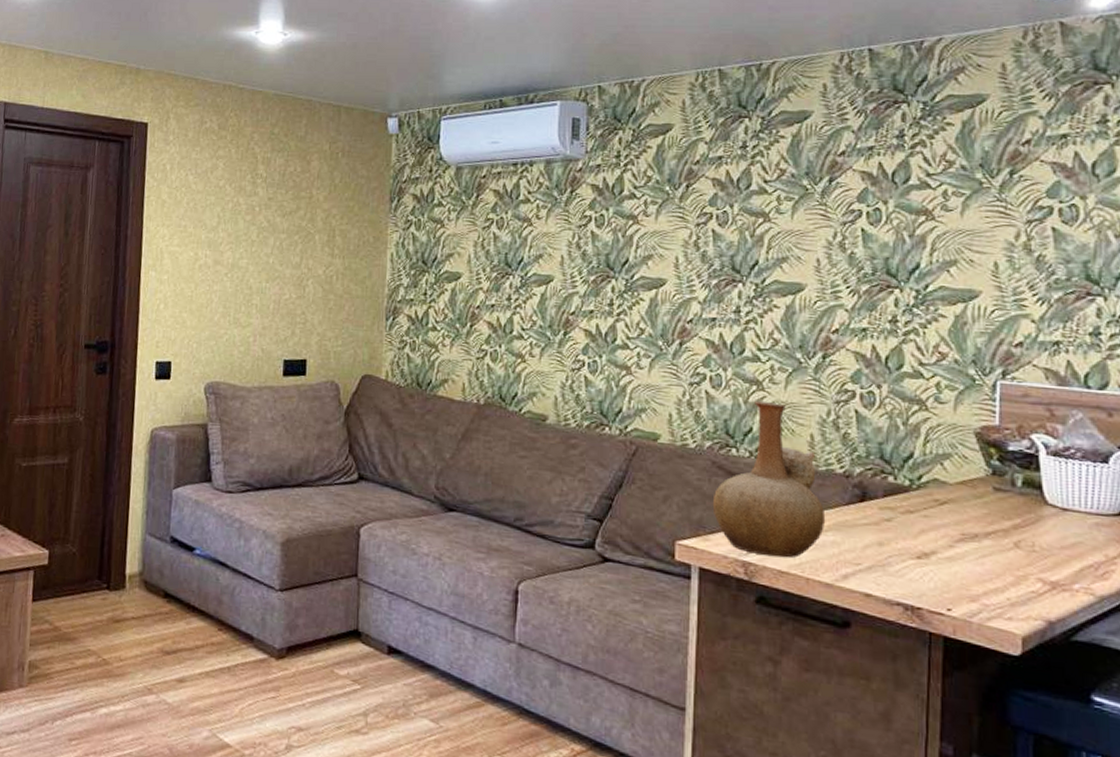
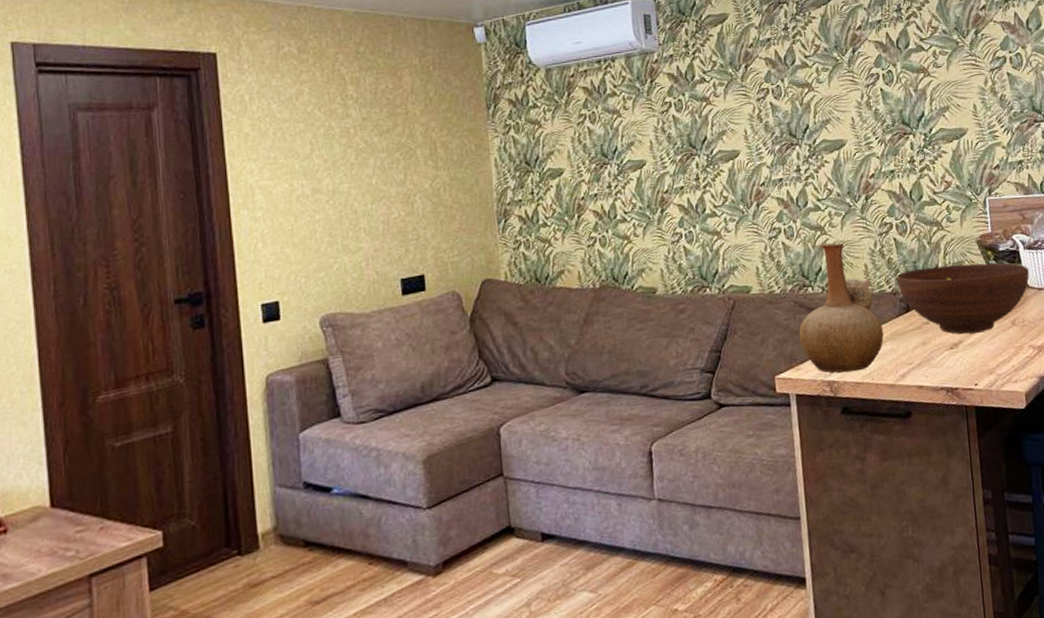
fruit bowl: none [853,452,1051,548] -> present [897,263,1030,335]

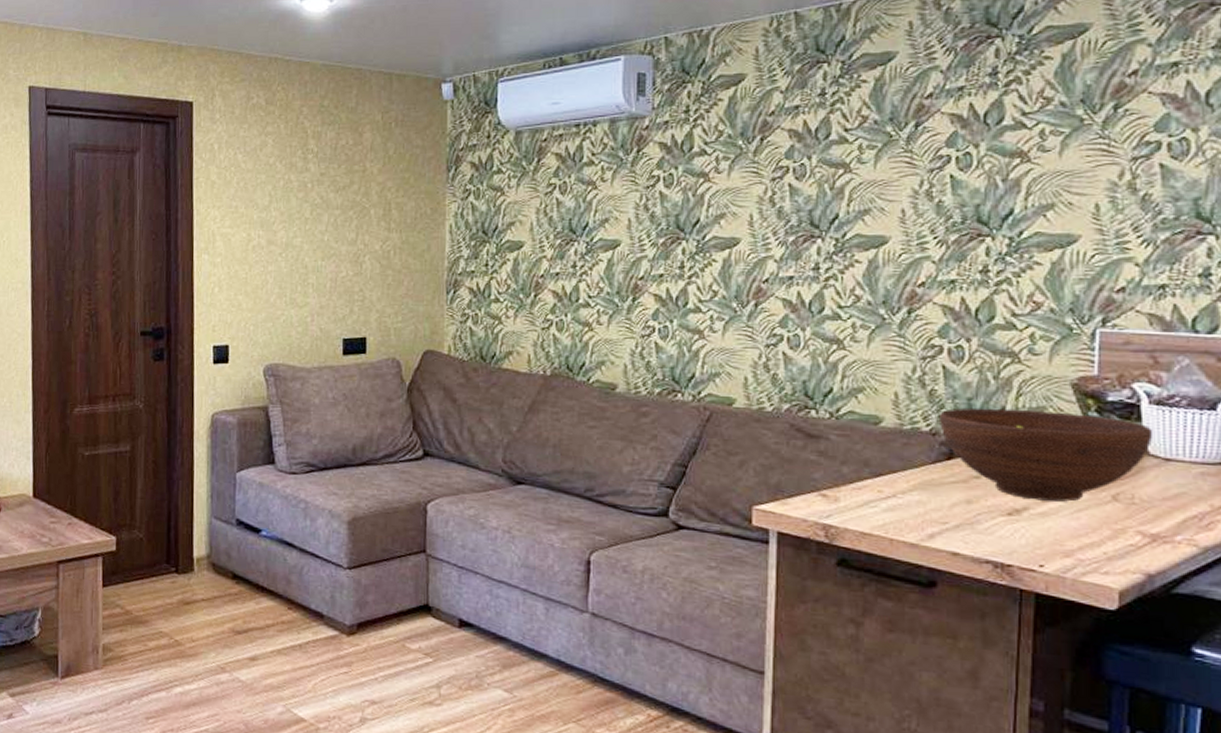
vase: present [799,243,884,373] -> none [791,360,911,519]

